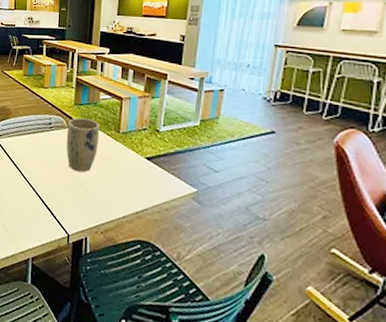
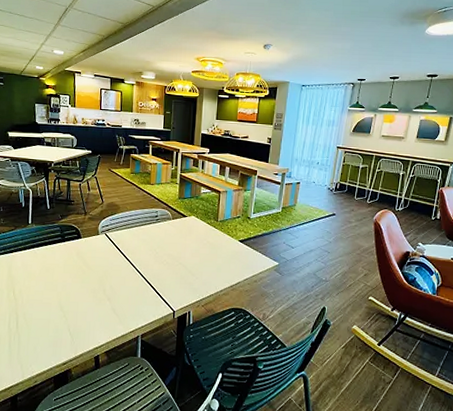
plant pot: present [66,118,100,173] -> none [171,210,201,257]

